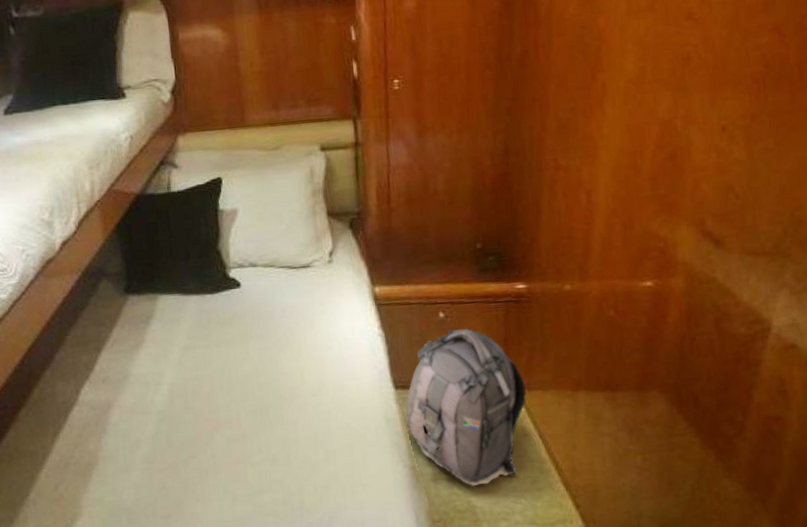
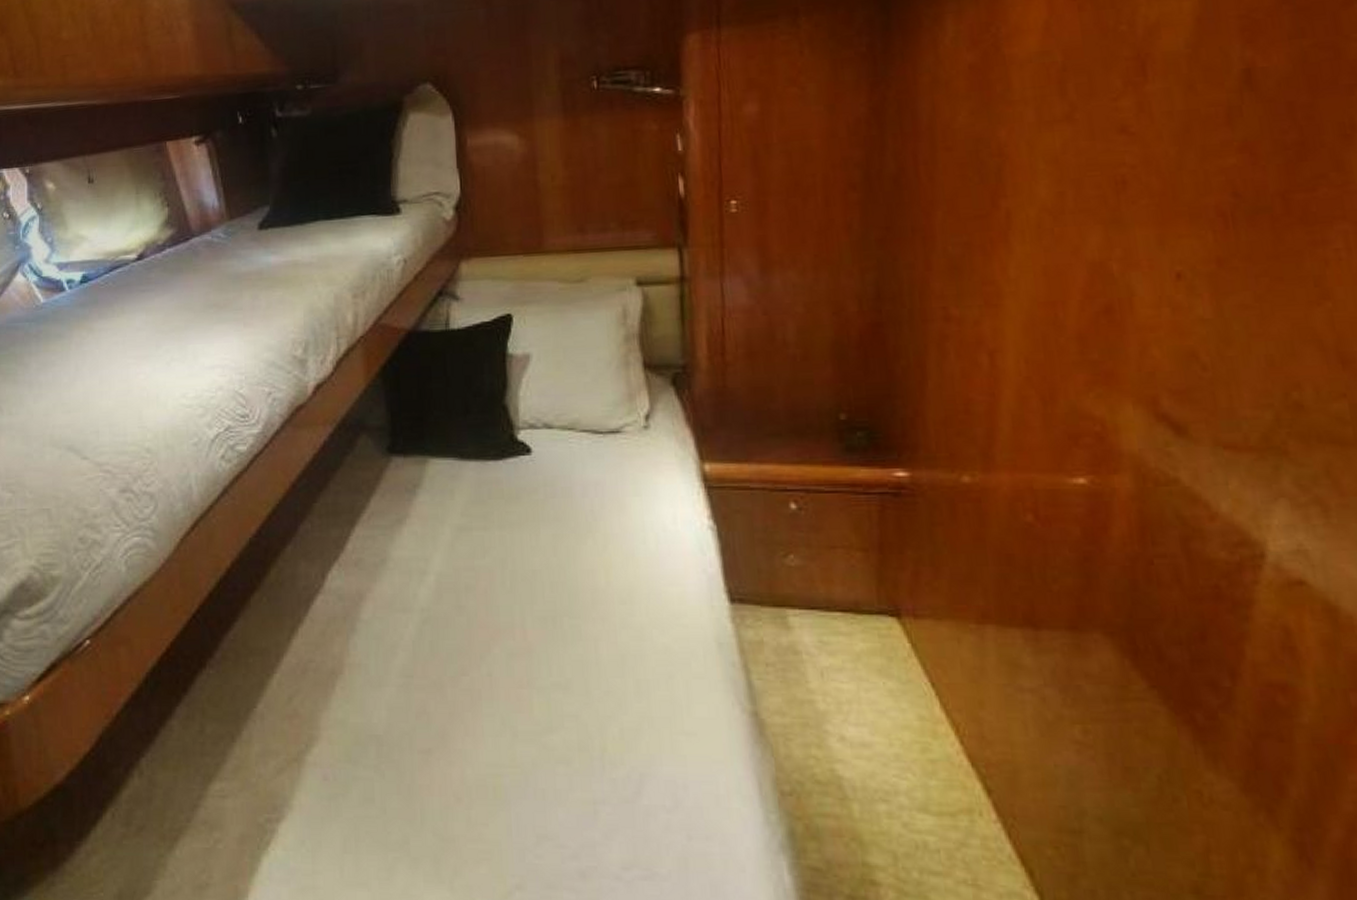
backpack: present [403,328,527,487] -> none [741,526,912,749]

